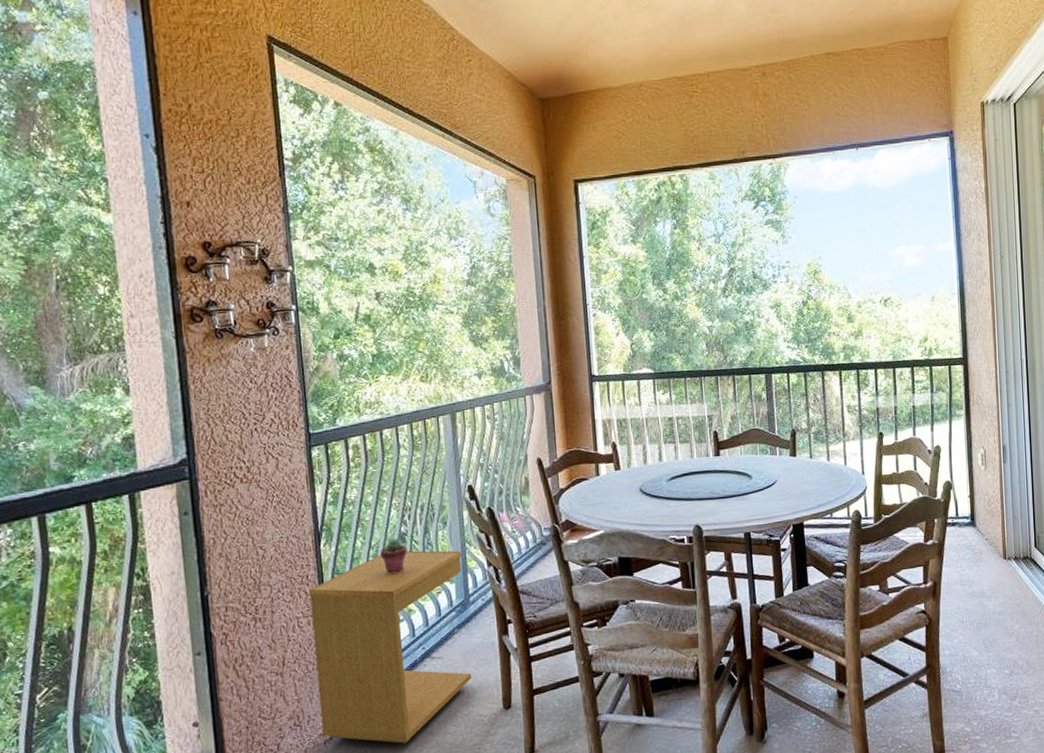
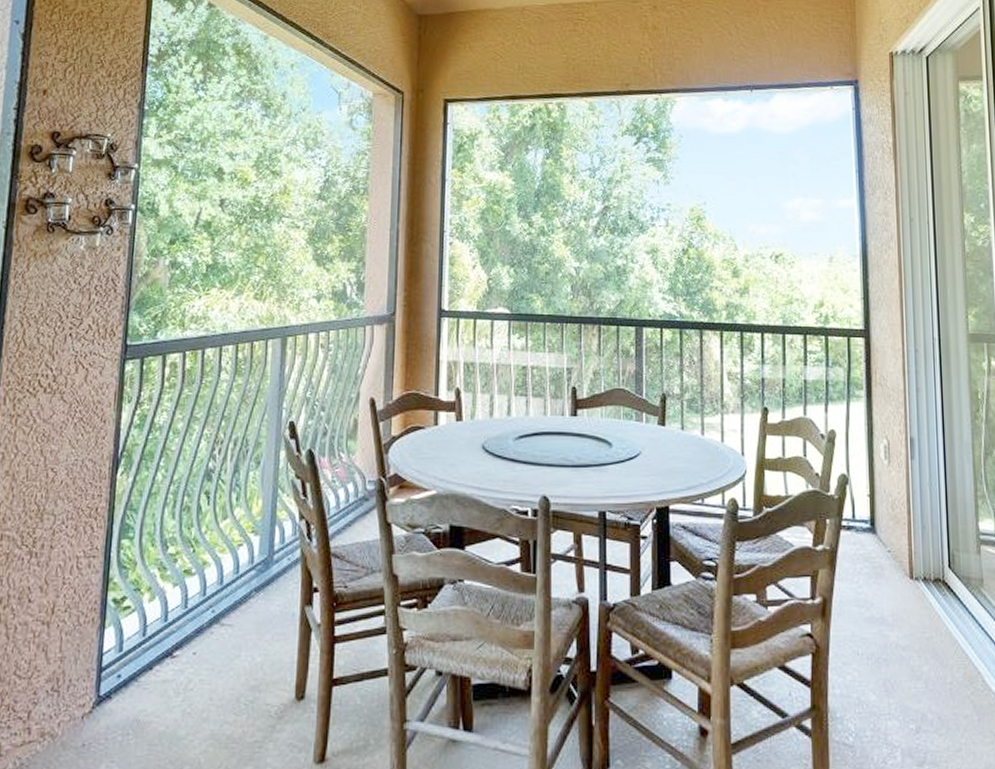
side table: present [308,550,472,744] -> none [81,492,272,729]
potted succulent: present [380,538,408,575] -> none [181,475,213,517]

